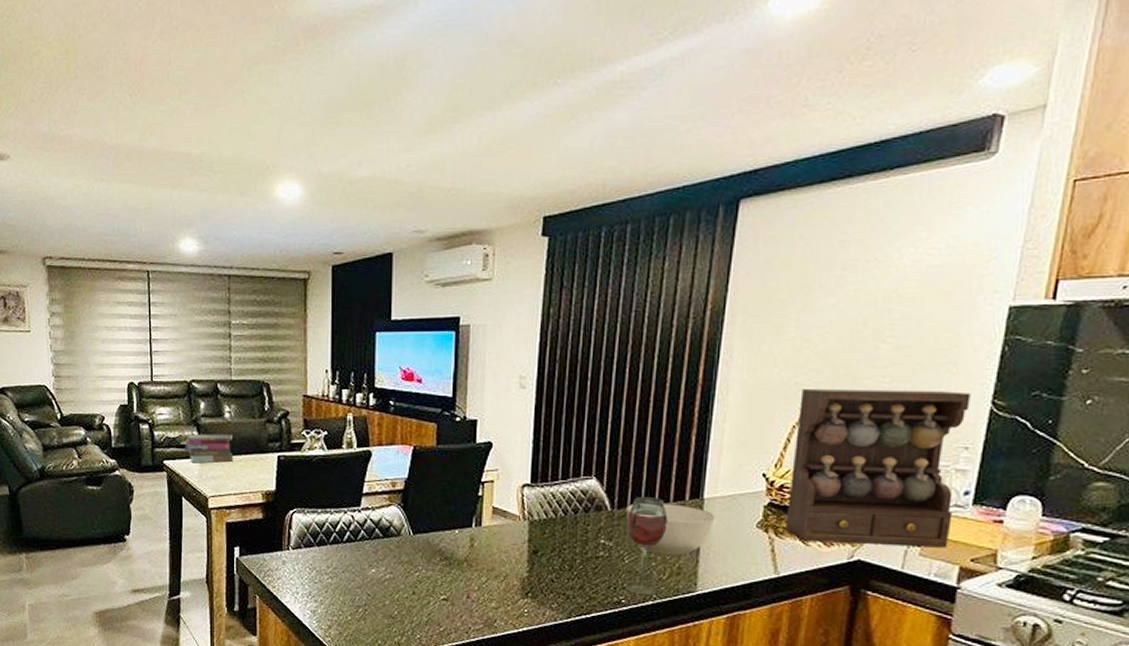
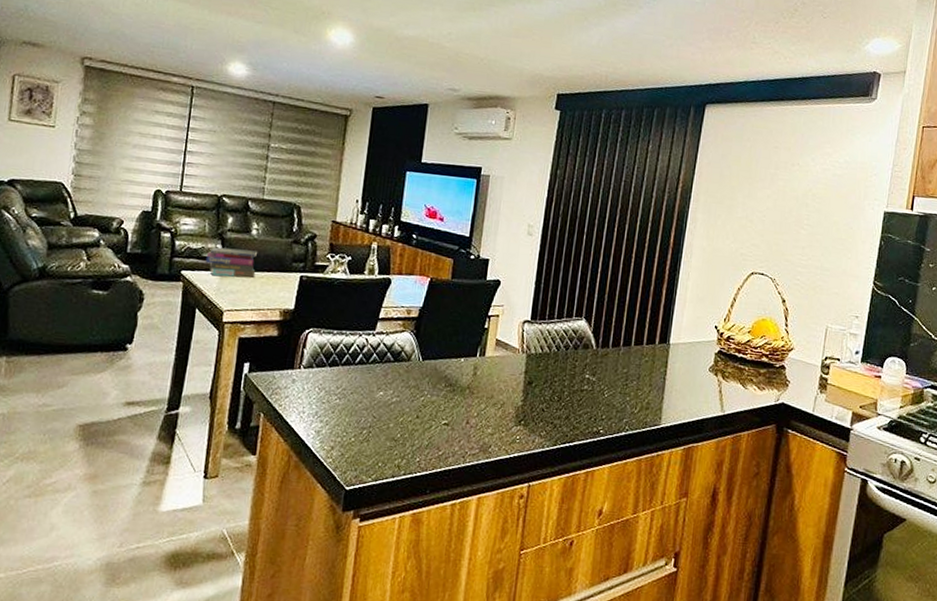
wineglass: present [625,497,668,596] -> none [603,338,641,428]
bowl: present [625,504,715,556] -> none [607,344,678,393]
spice rack: present [786,389,971,548] -> none [731,259,860,396]

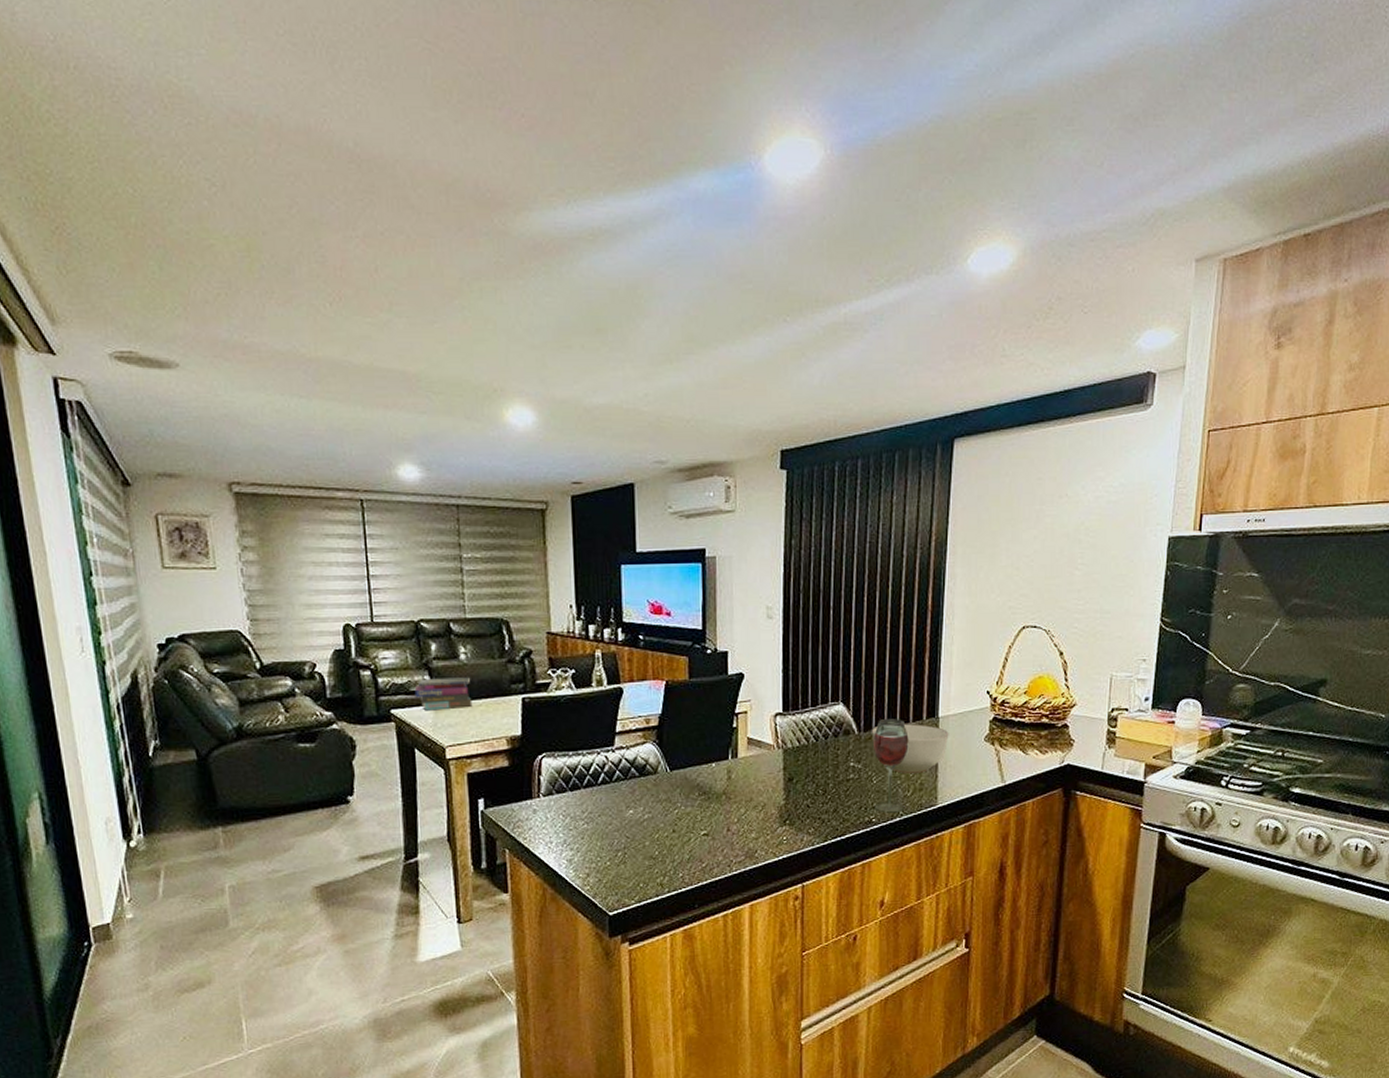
wineglass: none [603,338,641,428] -> present [872,719,909,813]
bowl: none [607,344,678,393] -> present [871,724,949,773]

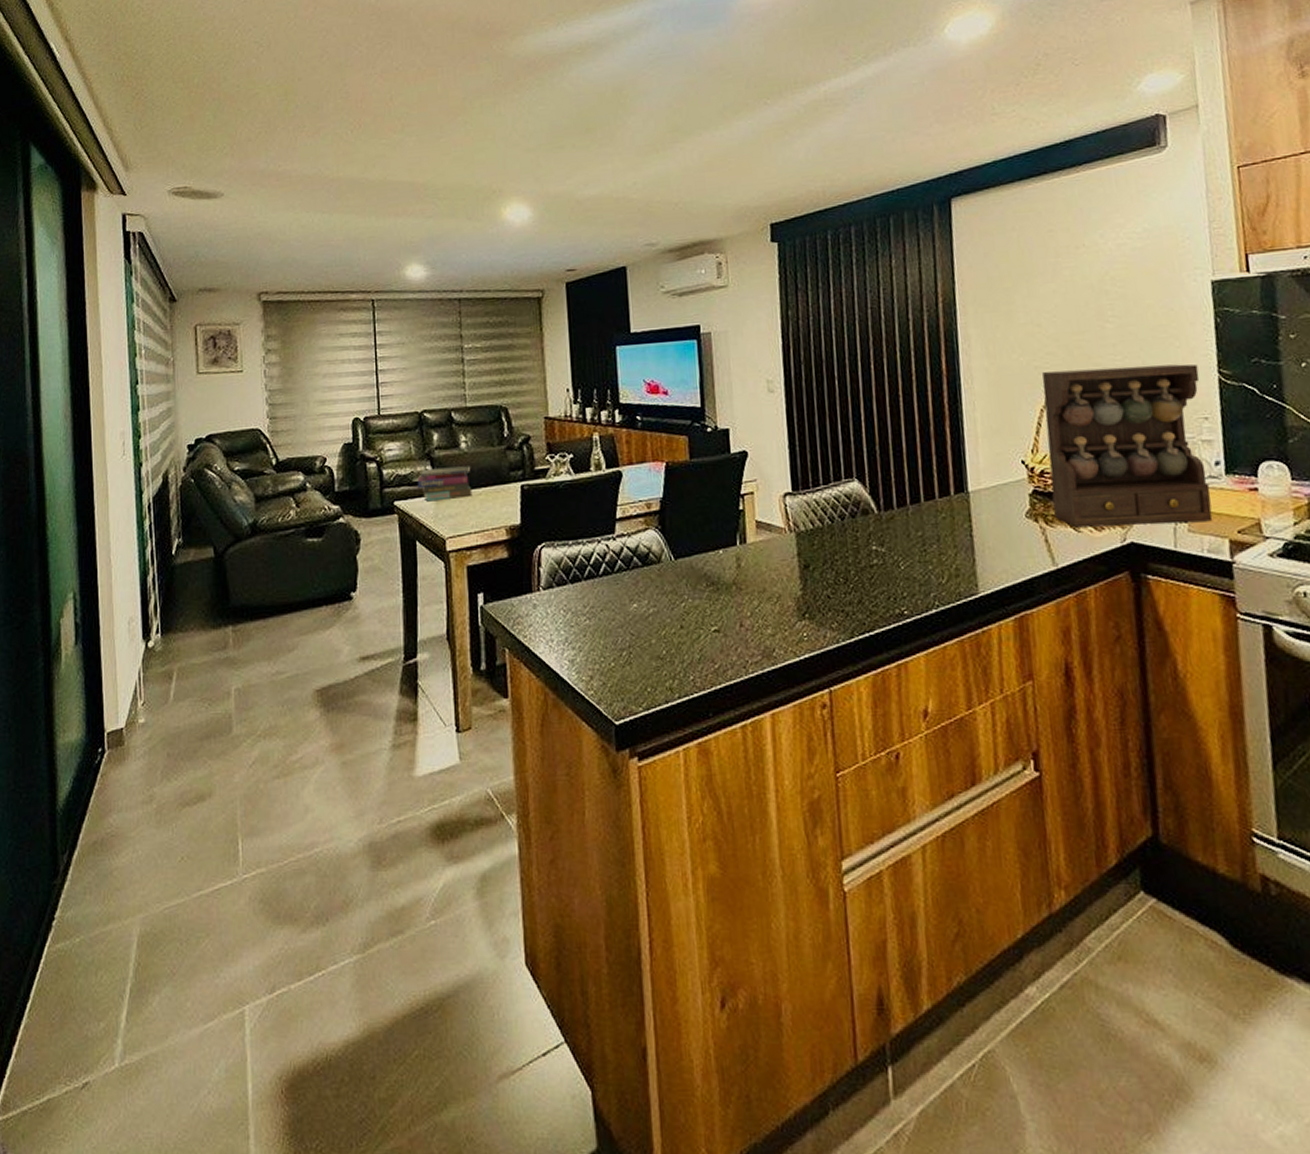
bowl: present [871,724,949,773] -> none [892,500,984,557]
wineglass: present [872,719,909,813] -> none [895,495,940,604]
spice rack: none [1009,610,1145,751] -> present [1042,364,1213,528]

